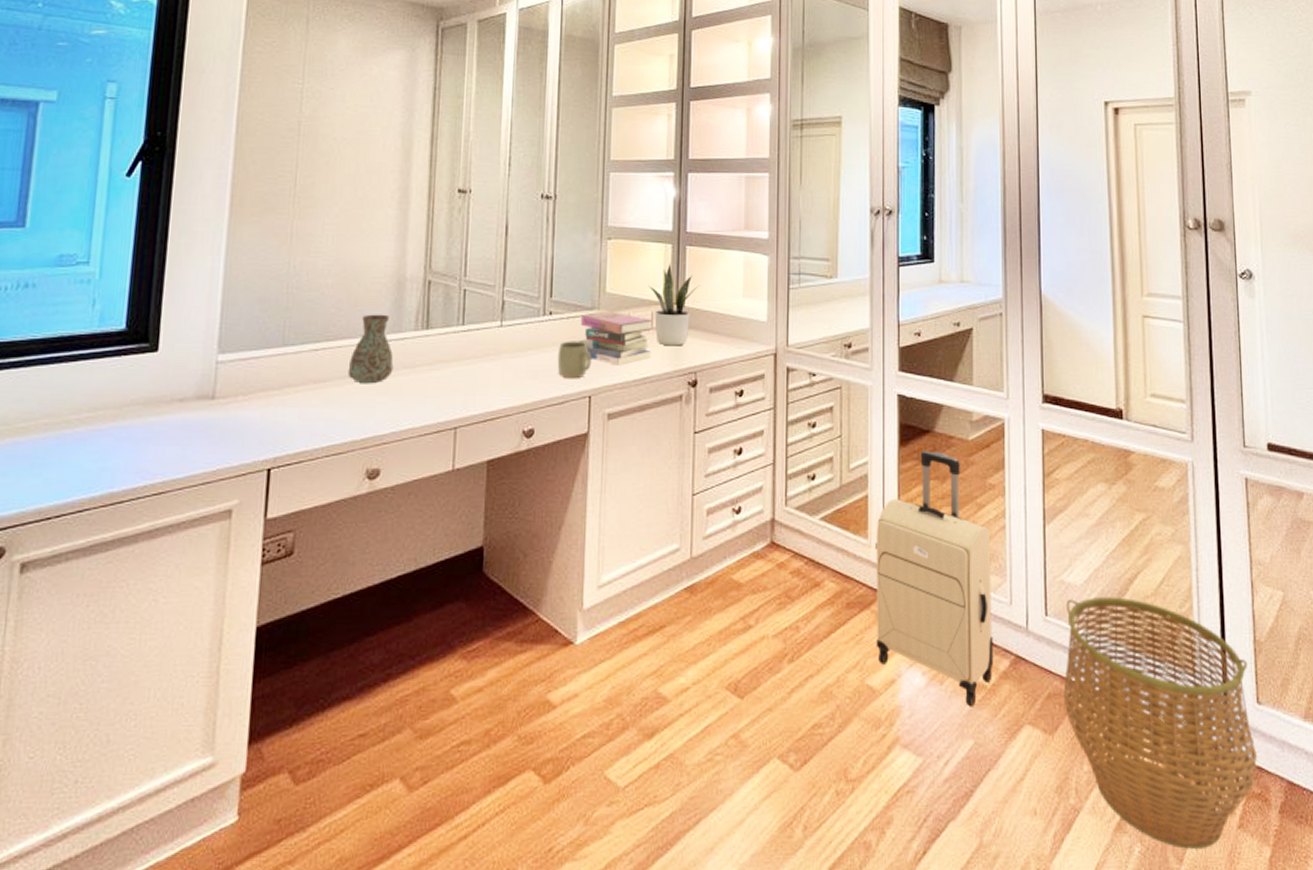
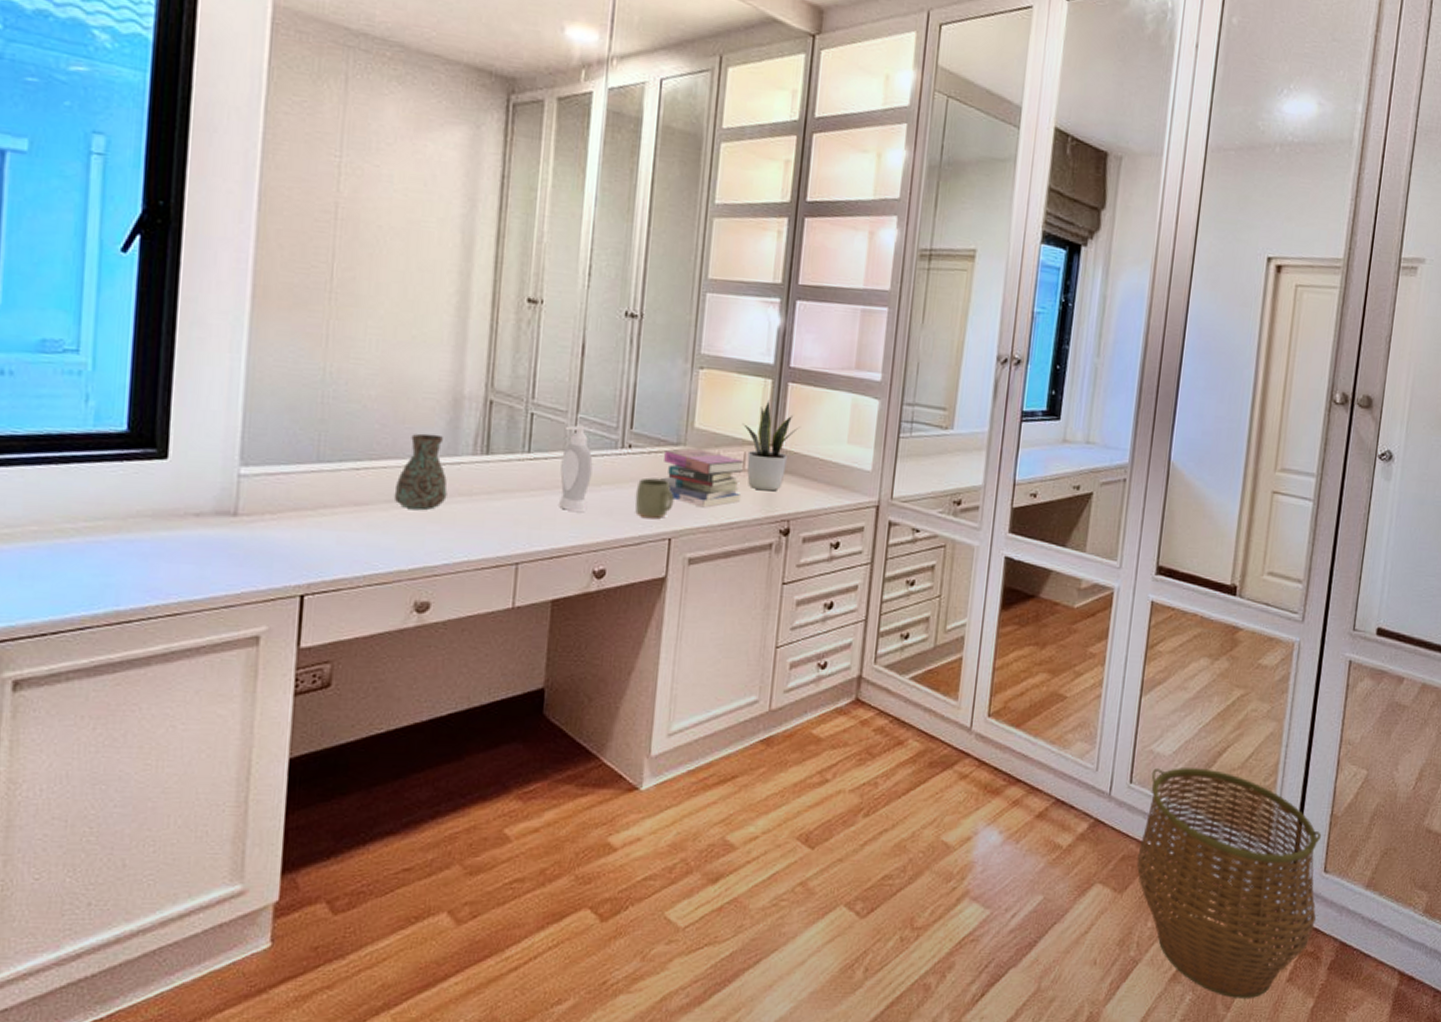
soap bottle: none [491,297,519,377] -> present [559,425,593,513]
suitcase: present [874,450,994,707] -> none [955,615,1085,865]

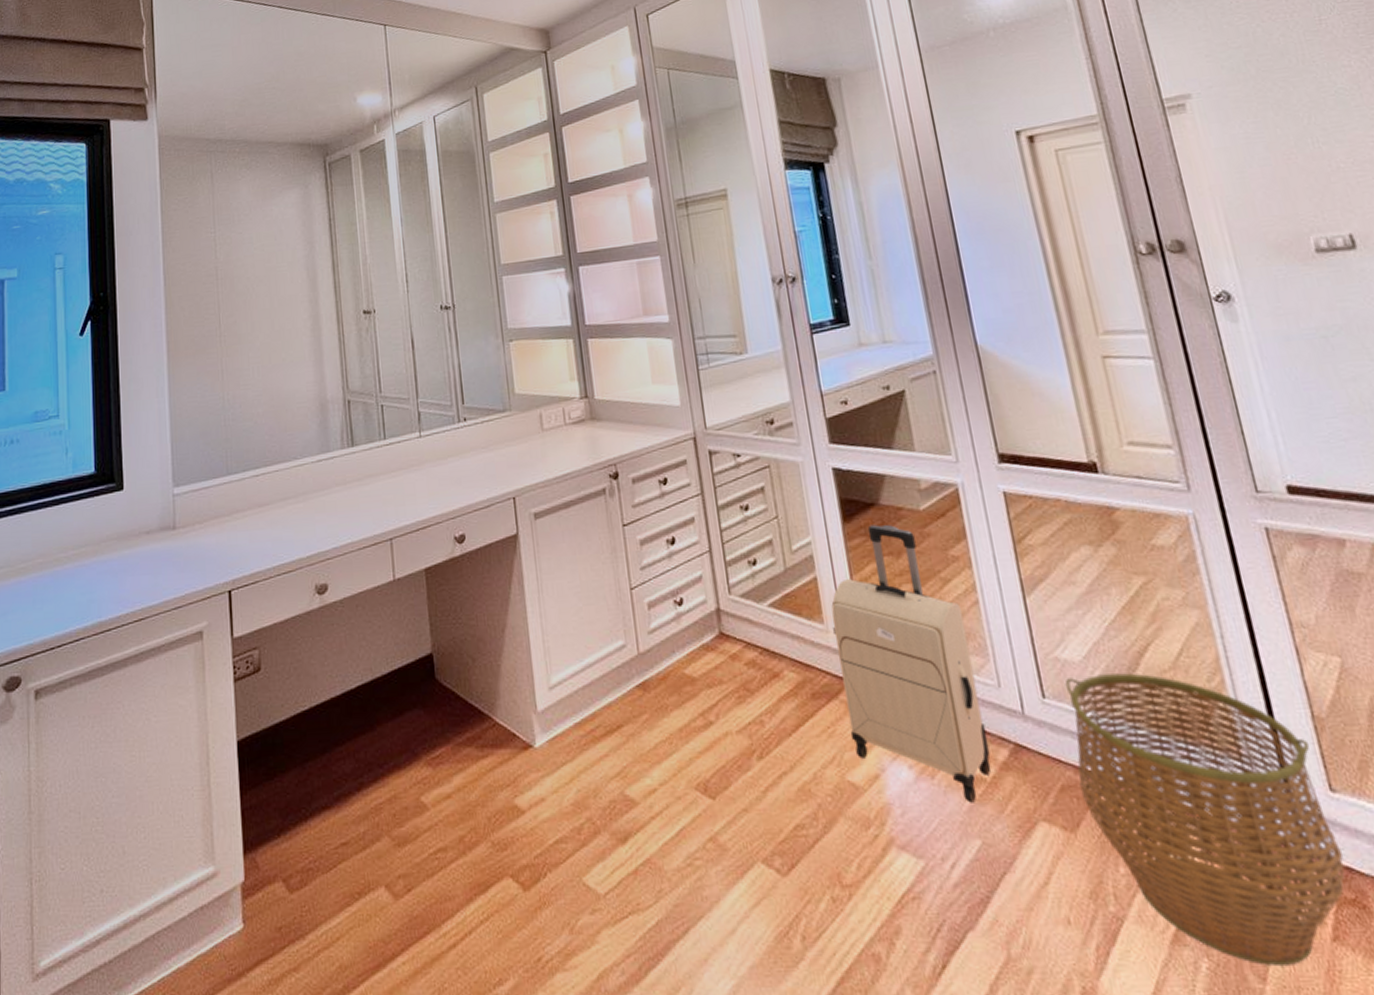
decorative vase: present [393,433,448,510] -> none [287,436,327,503]
soap bottle: present [559,425,593,513] -> none [409,408,440,486]
mug: present [634,477,674,518] -> none [477,443,511,481]
books: present [661,448,744,508] -> none [495,411,569,465]
potted plant: present [742,399,800,492] -> none [555,357,606,441]
suitcase: none [955,615,1085,865] -> present [831,524,992,803]

